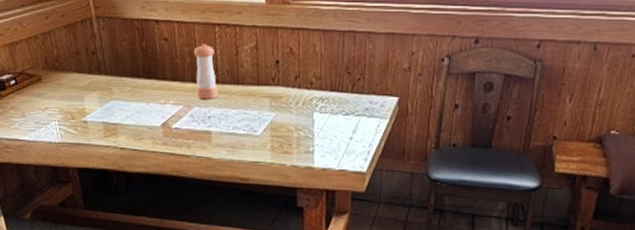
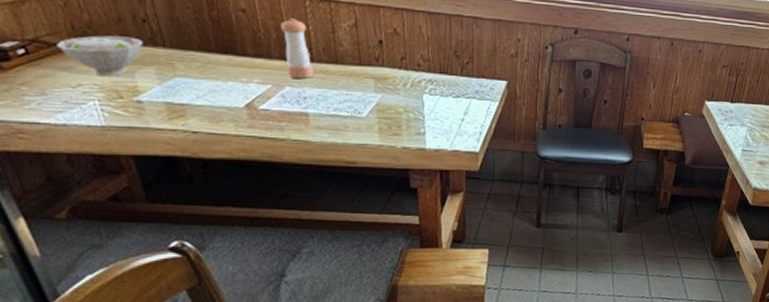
bowl: none [35,67,91,100] -> present [57,35,143,76]

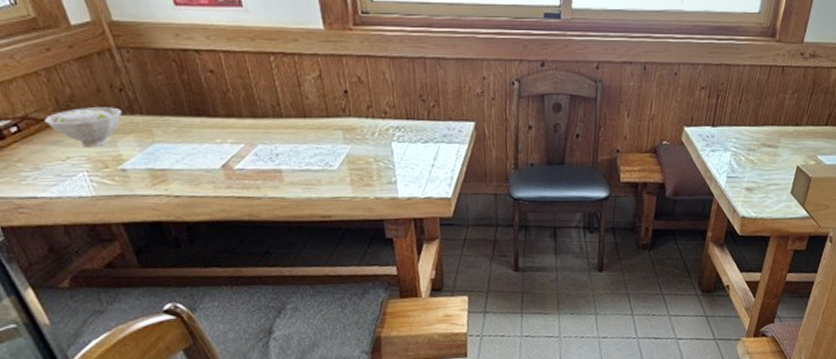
pepper shaker: present [280,18,313,79] -> none [247,75,283,135]

